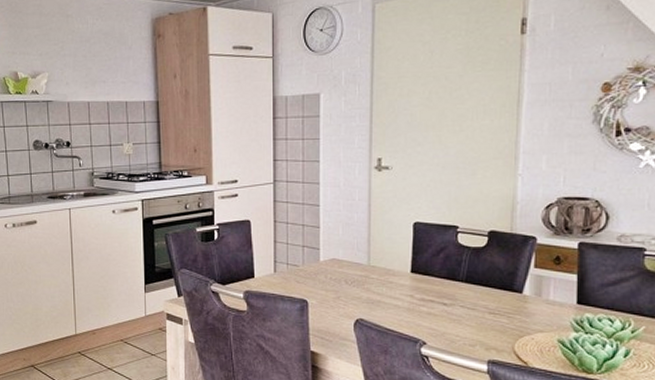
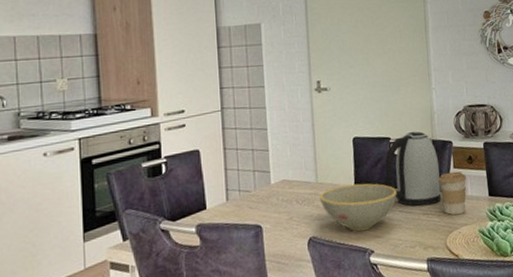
bowl: none [371,271,460,321] -> present [320,183,397,232]
kettle: none [448,221,516,305] -> present [385,131,442,206]
coffee cup: none [513,271,550,320] -> present [438,171,467,215]

